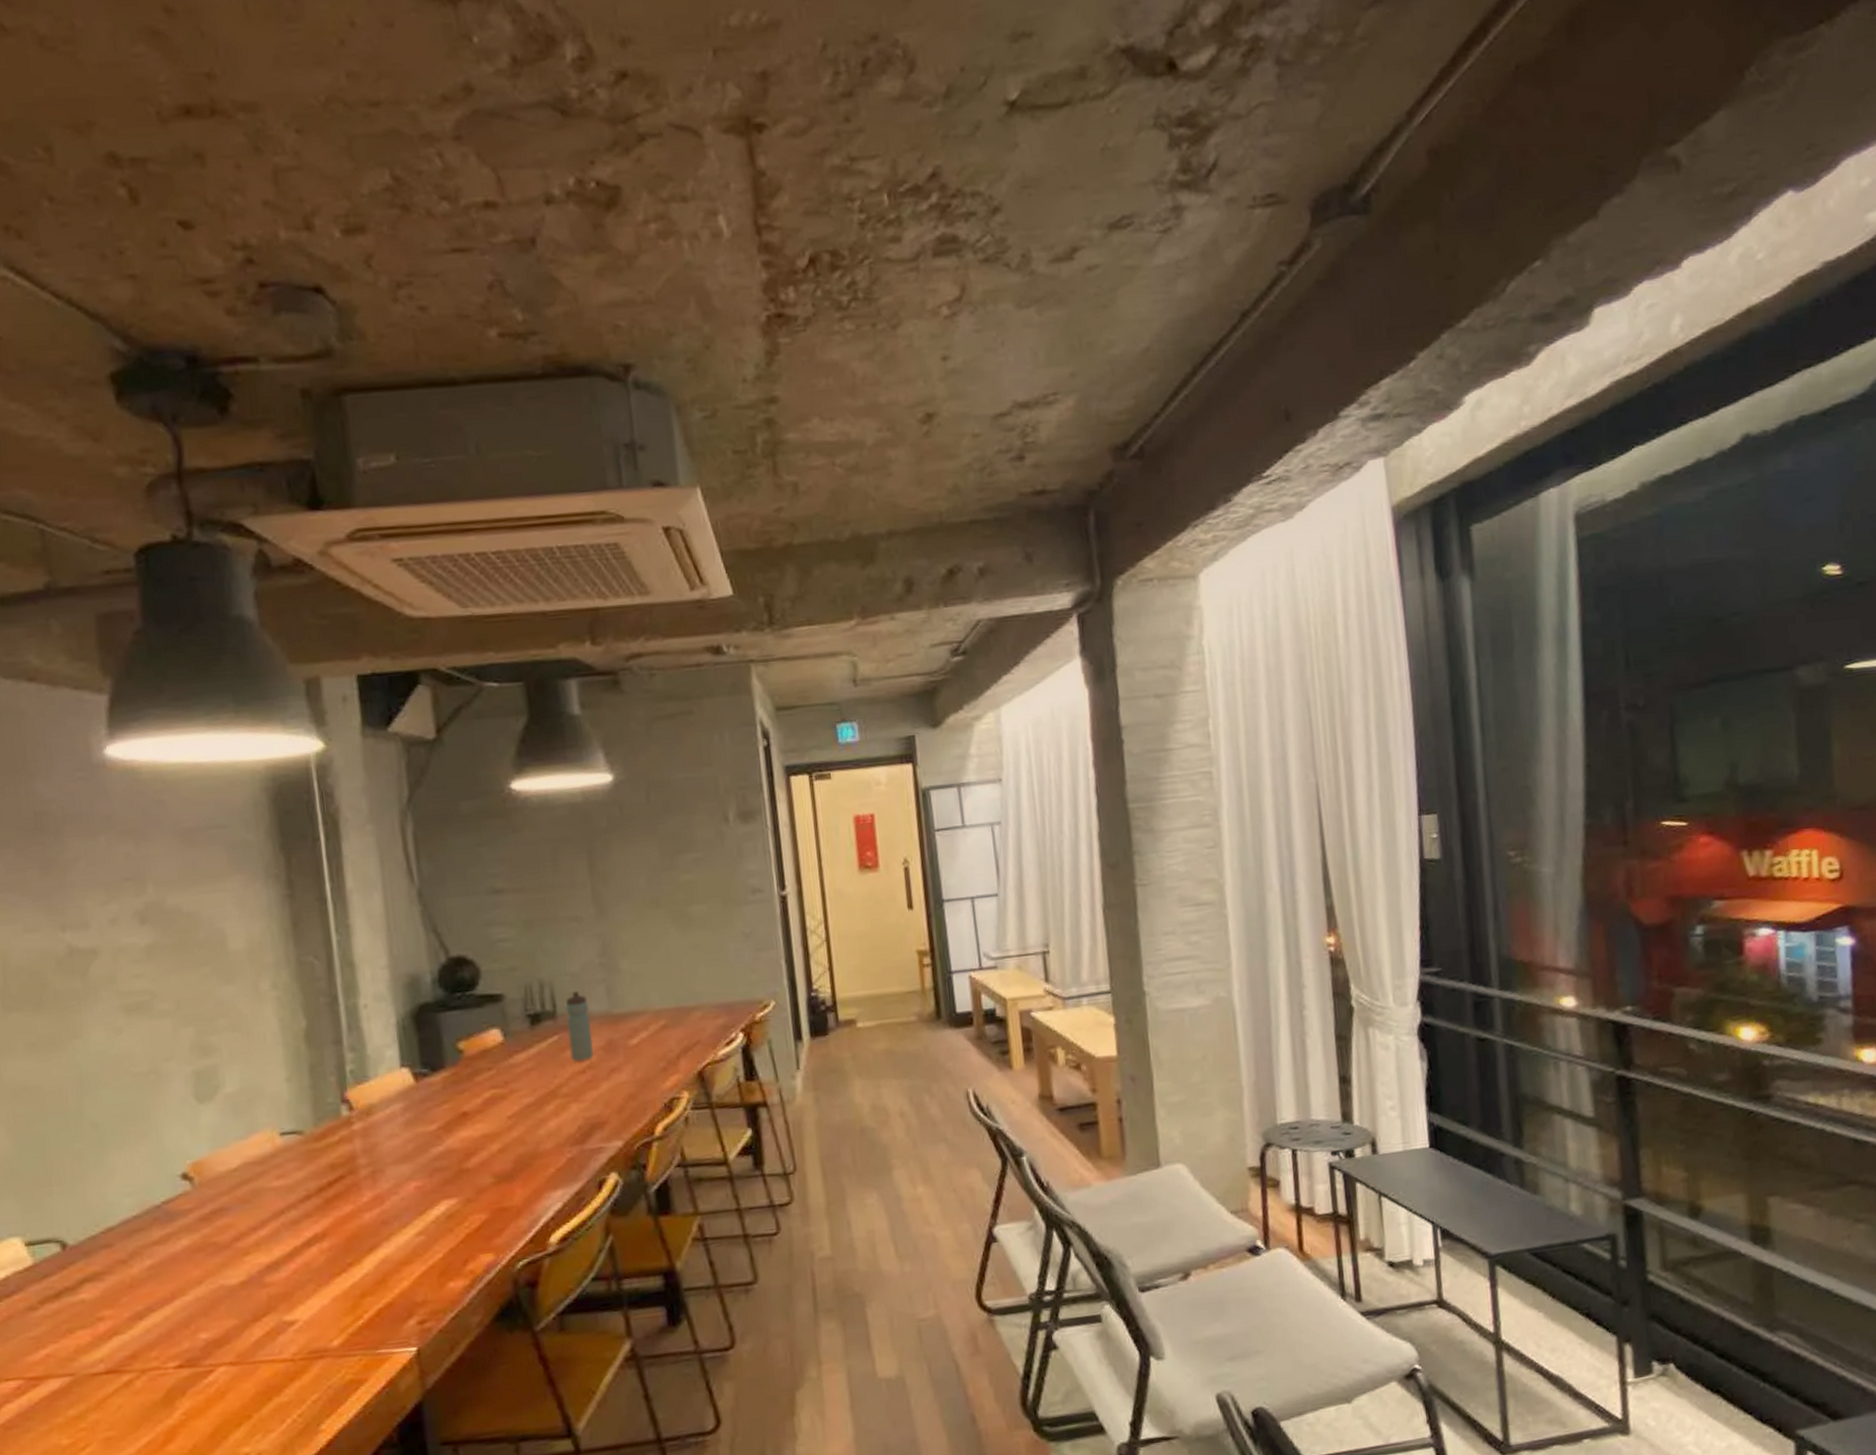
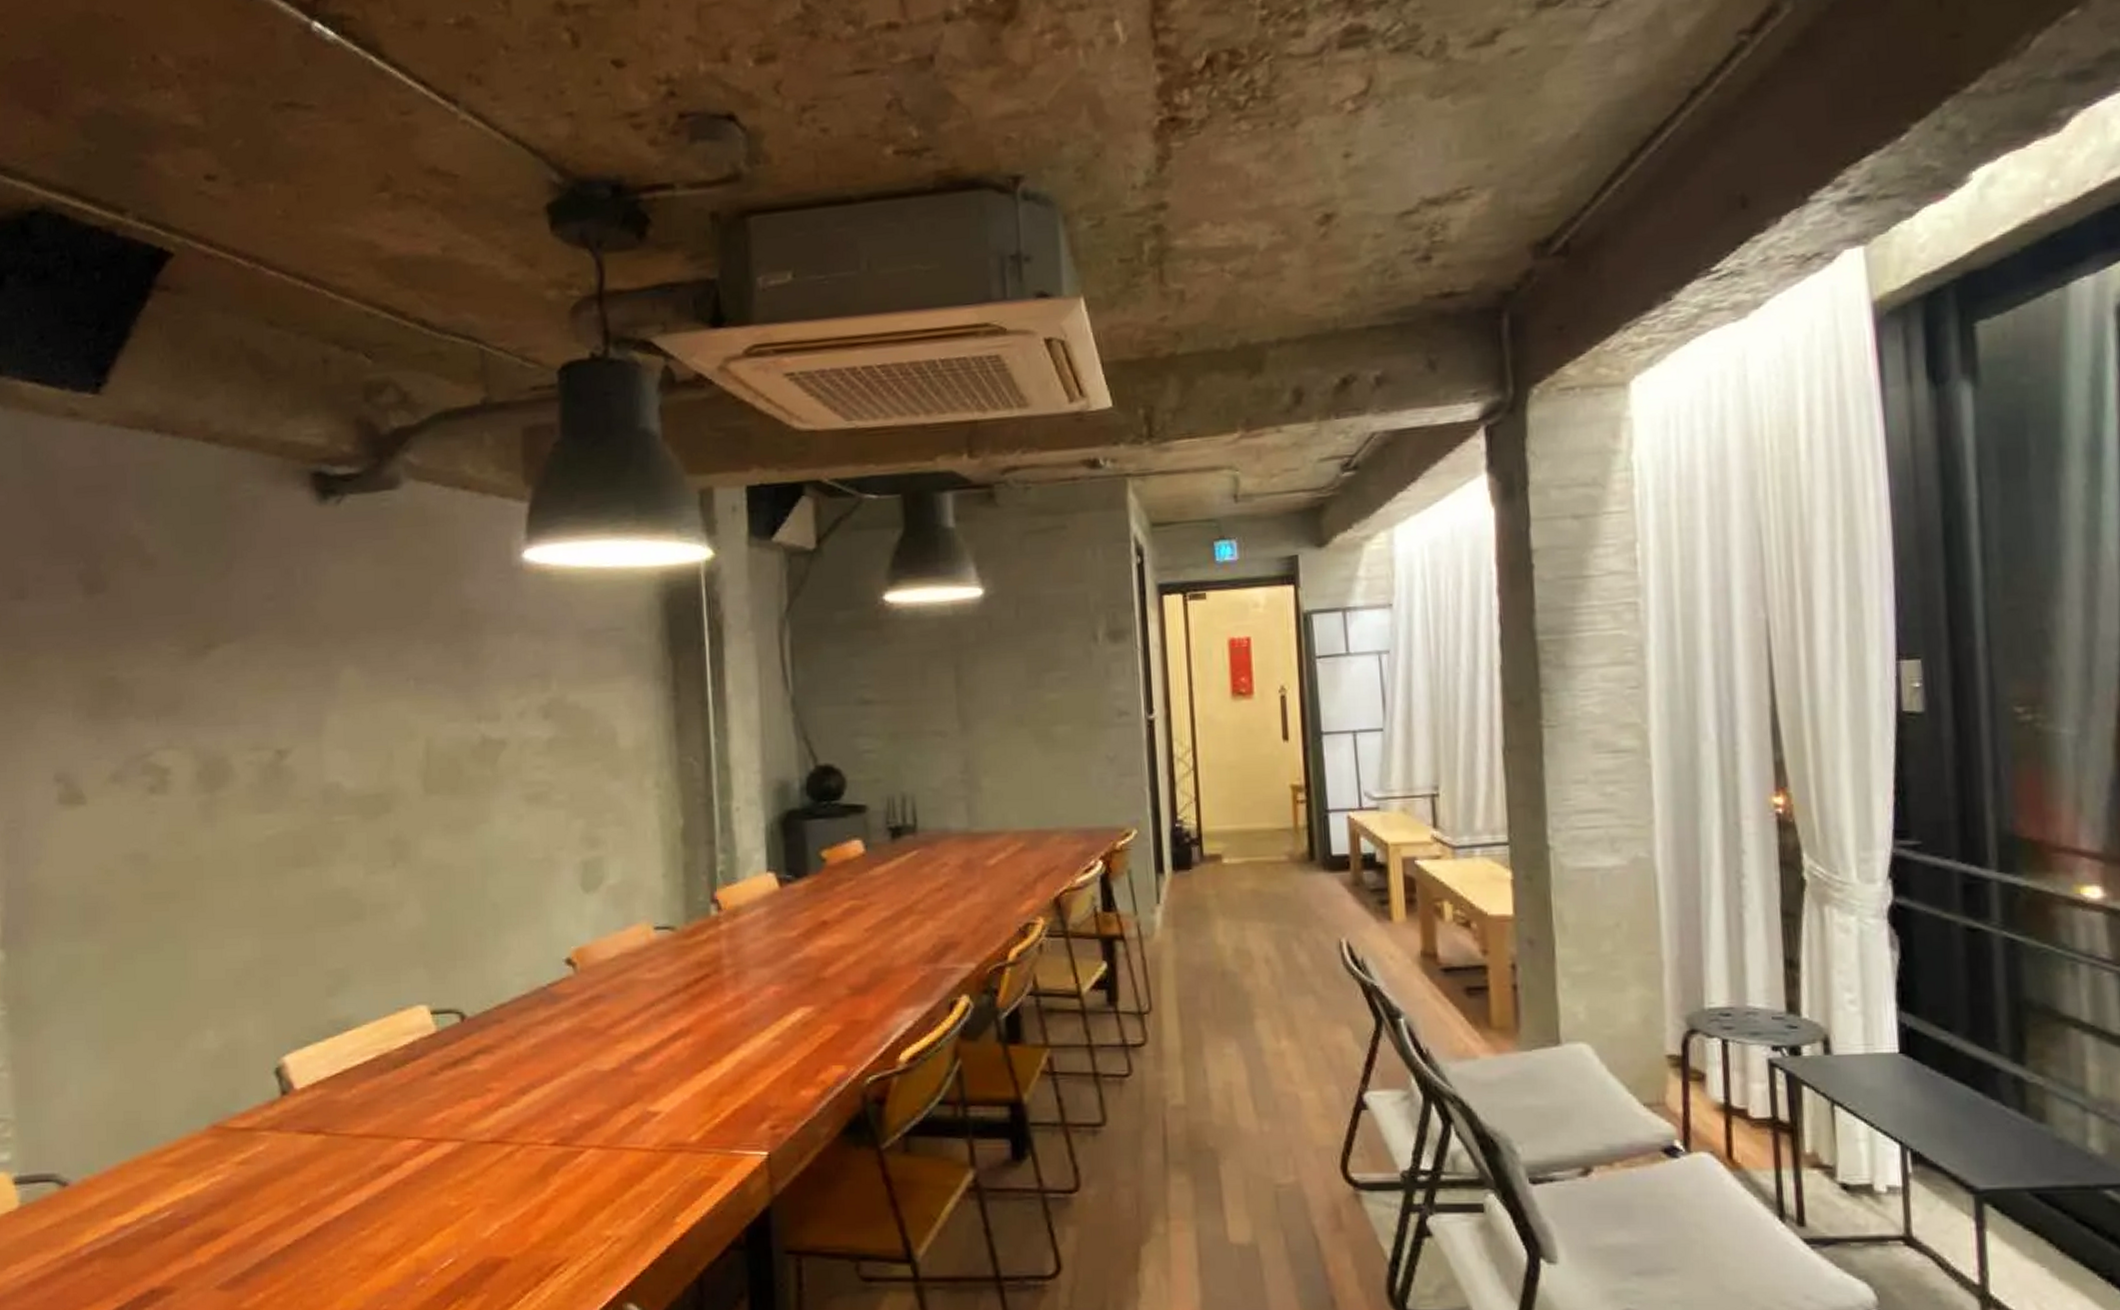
water bottle: present [565,990,594,1063] -> none [926,806,951,880]

